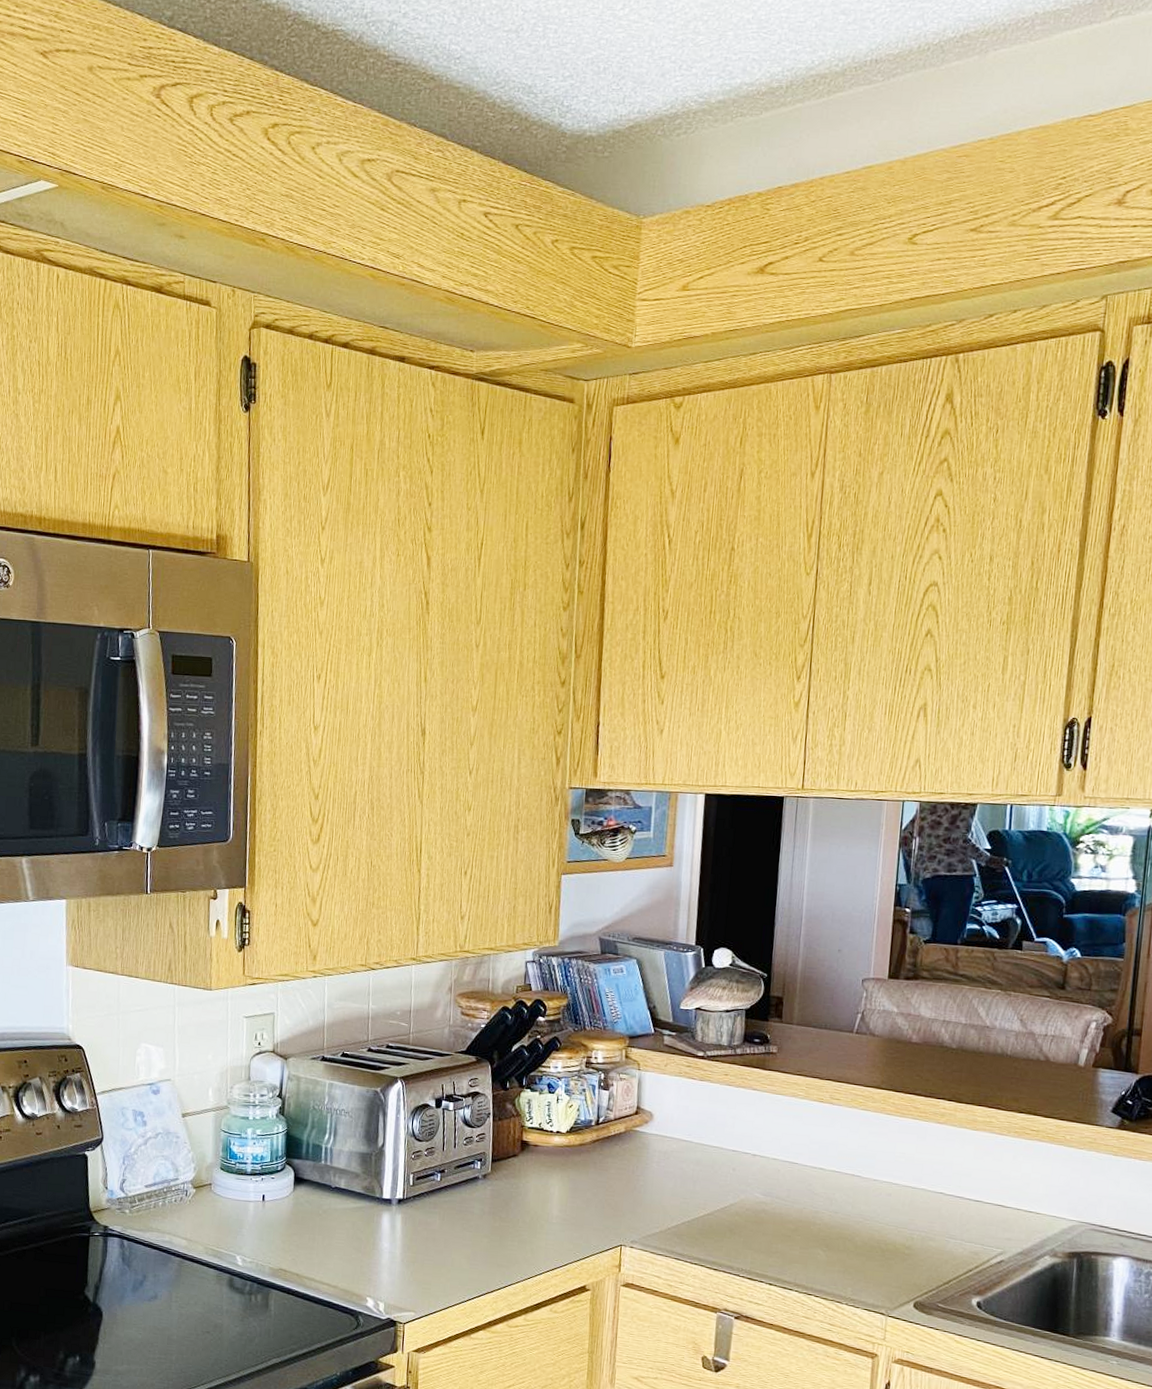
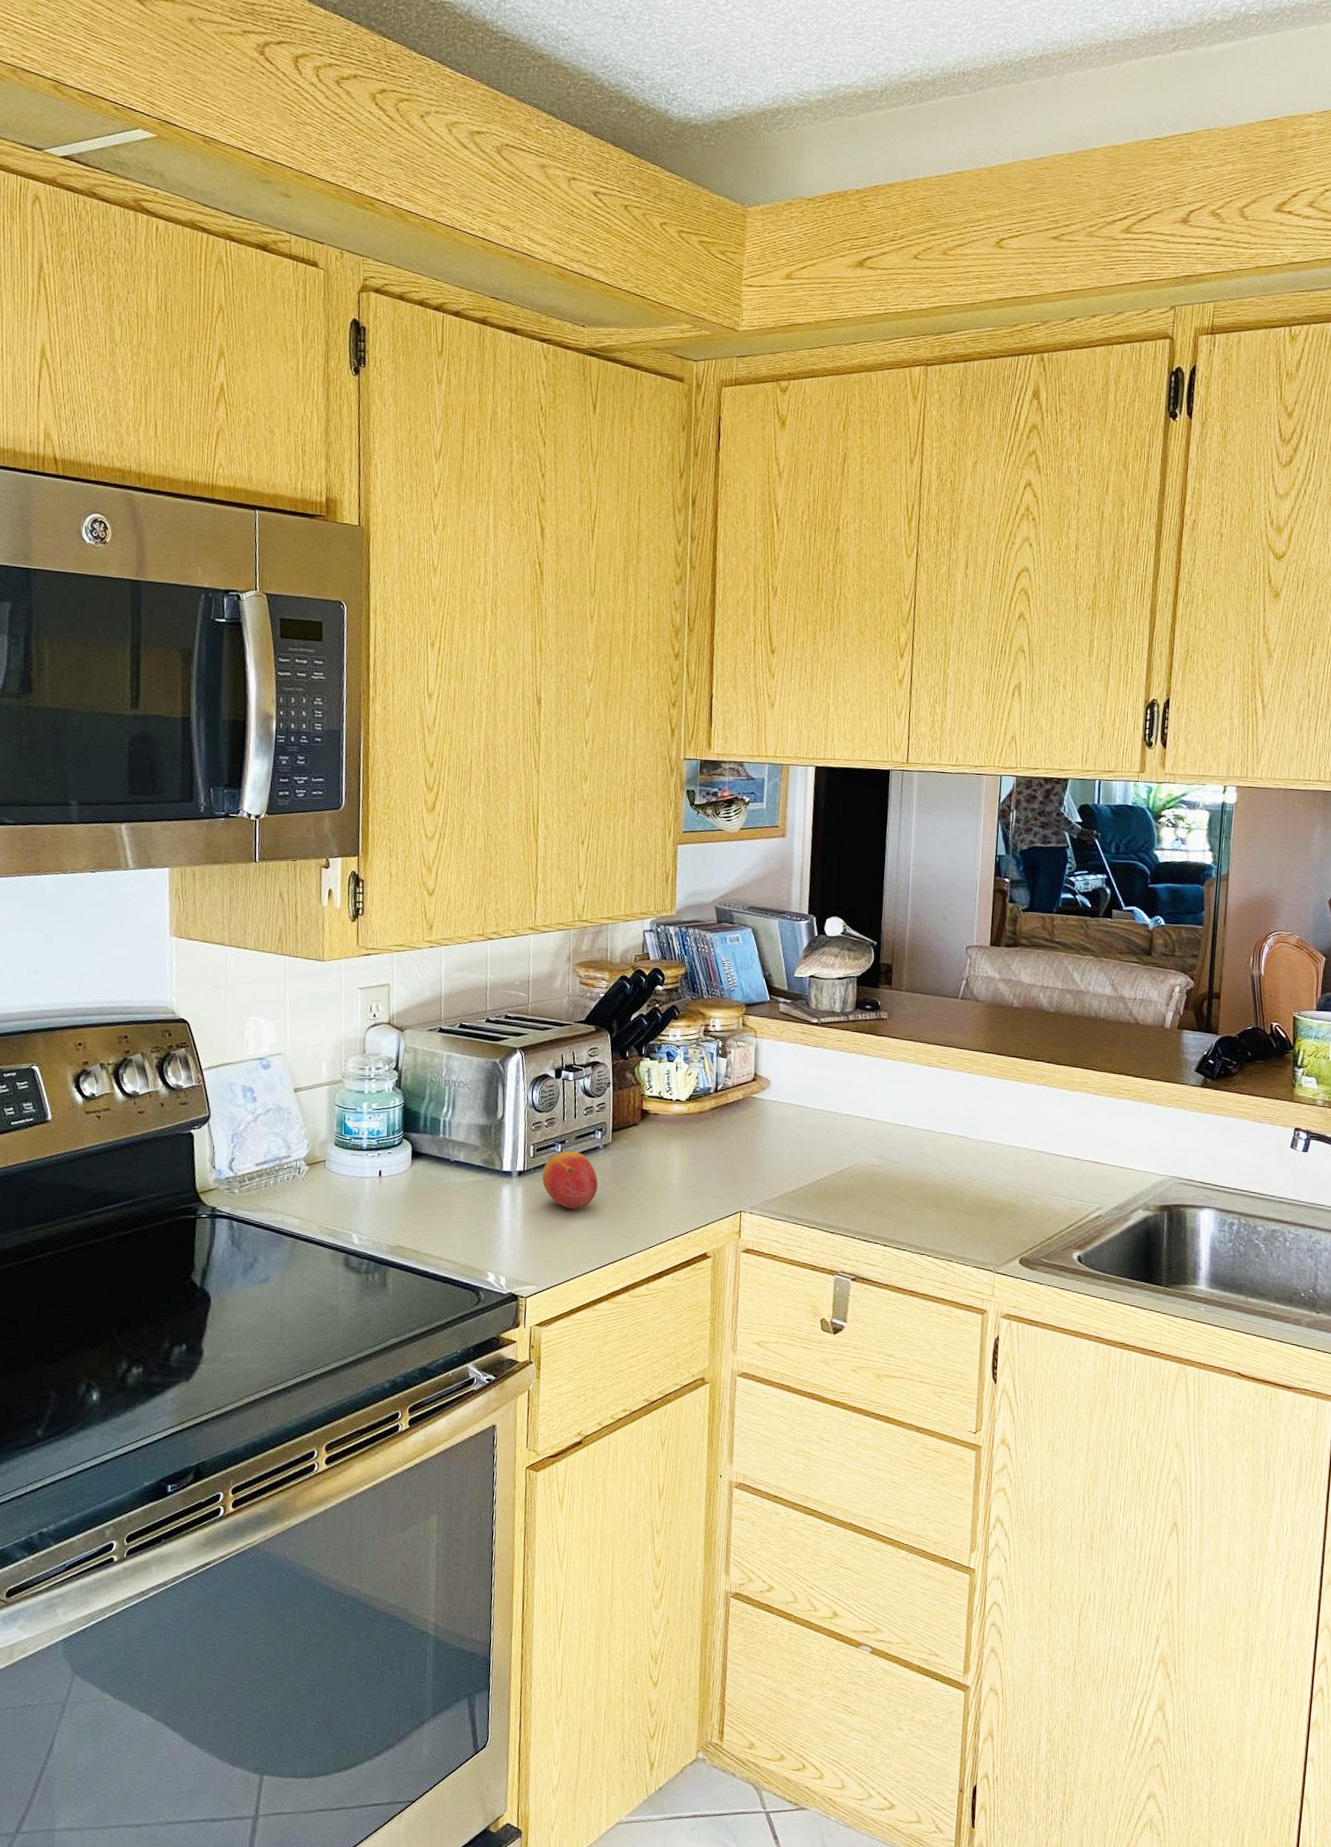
fruit: none [421,1180,477,1239] -> present [542,1151,599,1210]

